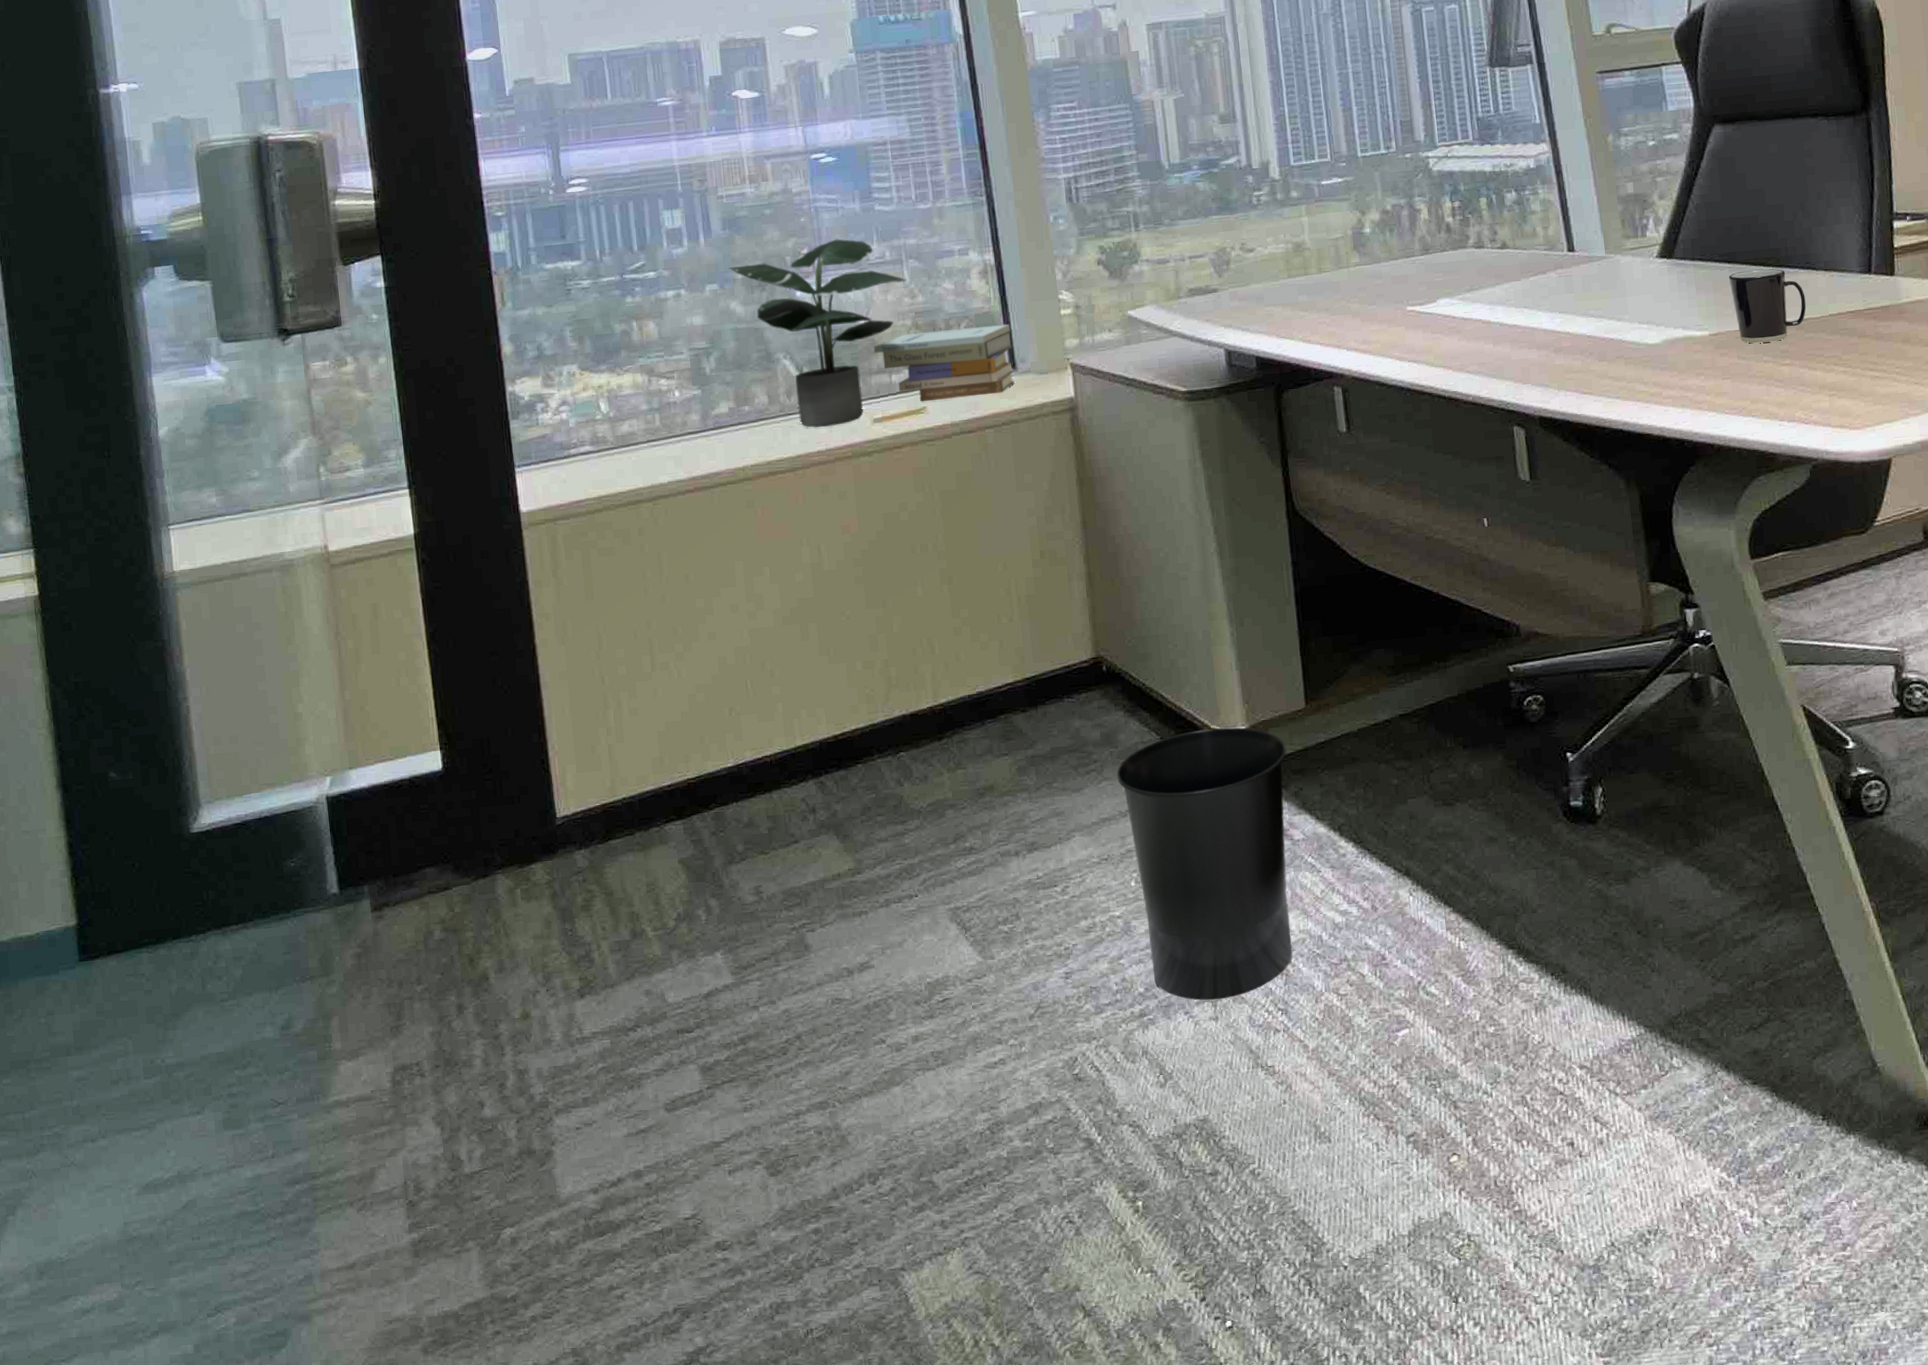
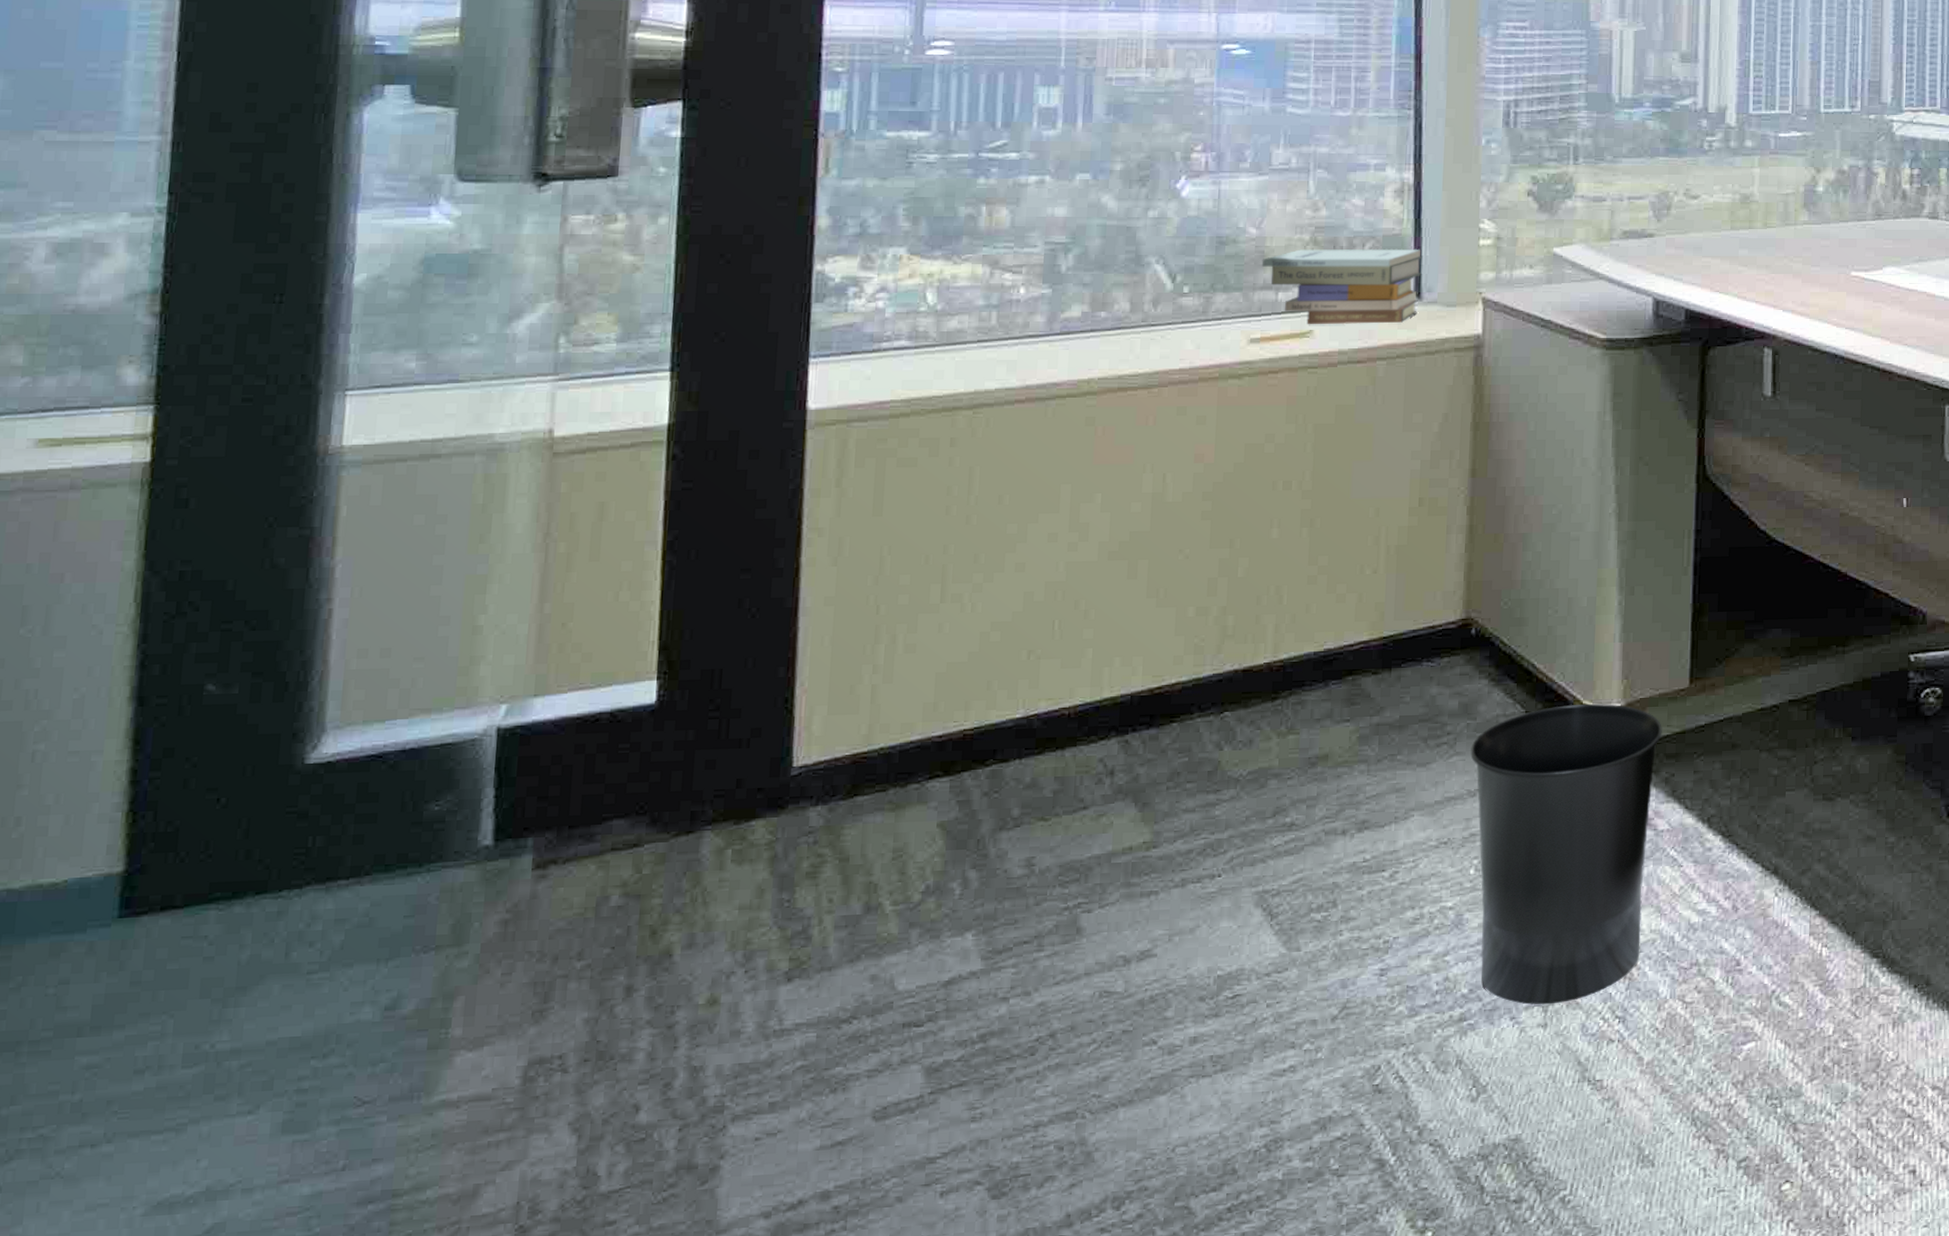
potted plant: present [728,239,907,428] -> none [1105,138,1312,343]

